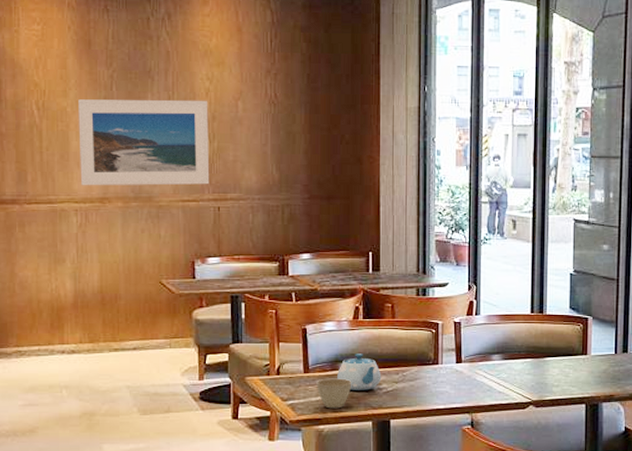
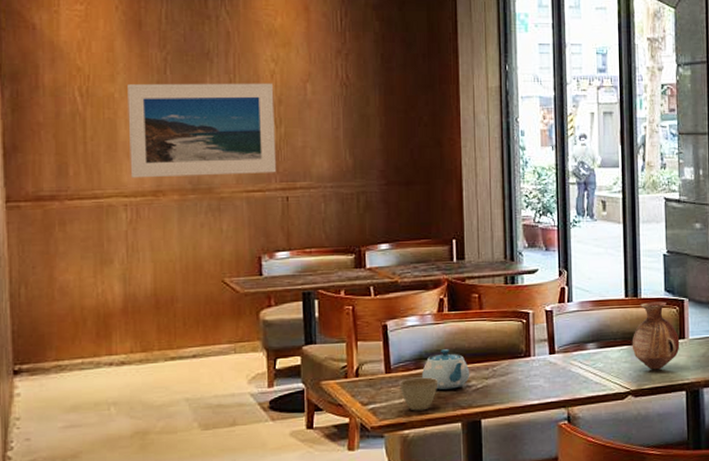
vase: none [535,318,582,383] -> present [631,301,680,370]

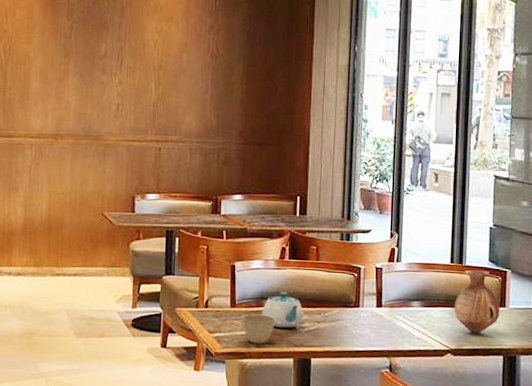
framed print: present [127,83,277,178] -> none [37,46,156,127]

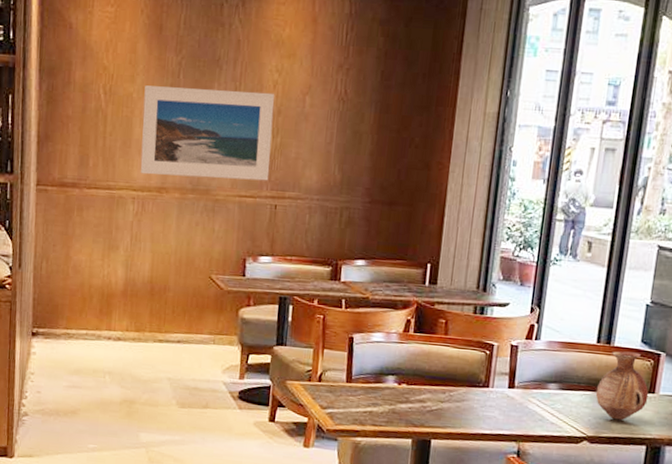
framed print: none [37,46,156,127] -> present [140,85,275,181]
cup: present [242,314,276,344] -> none [358,390,395,423]
teapot: present [262,292,304,328] -> none [380,368,427,407]

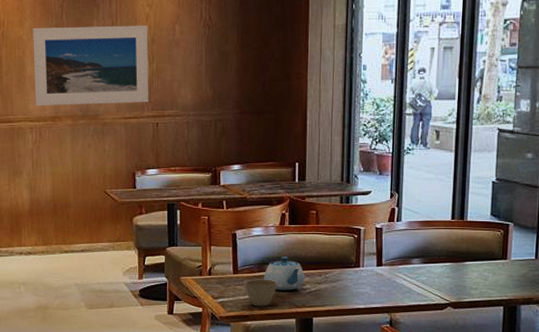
cup: none [358,390,395,423] -> present [244,279,278,307]
teapot: none [380,368,427,407] -> present [264,257,305,290]
vase: present [595,351,649,421] -> none [454,225,502,286]

